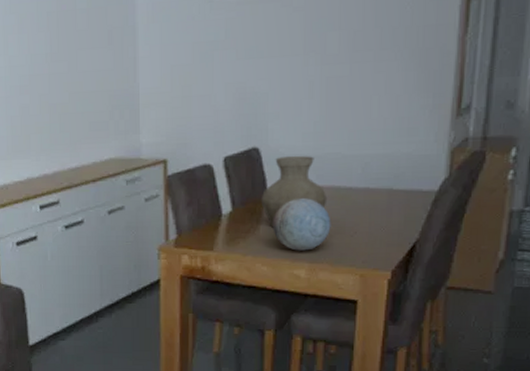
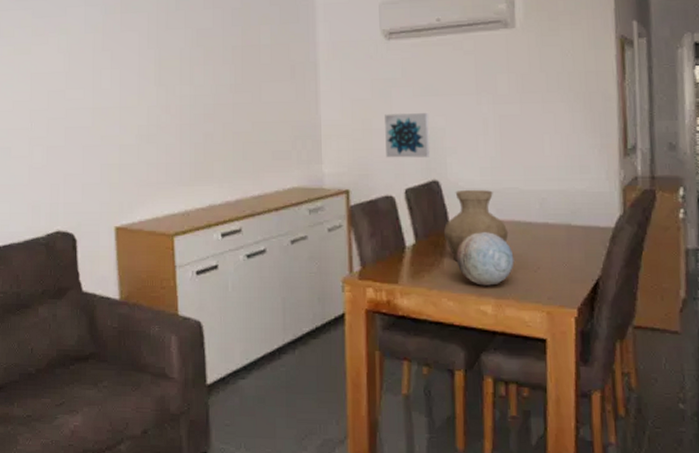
wall art: none [206,77,252,126] -> present [385,113,431,158]

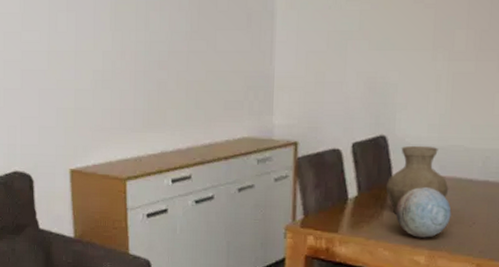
wall art: present [385,113,431,158] -> none [336,67,383,113]

